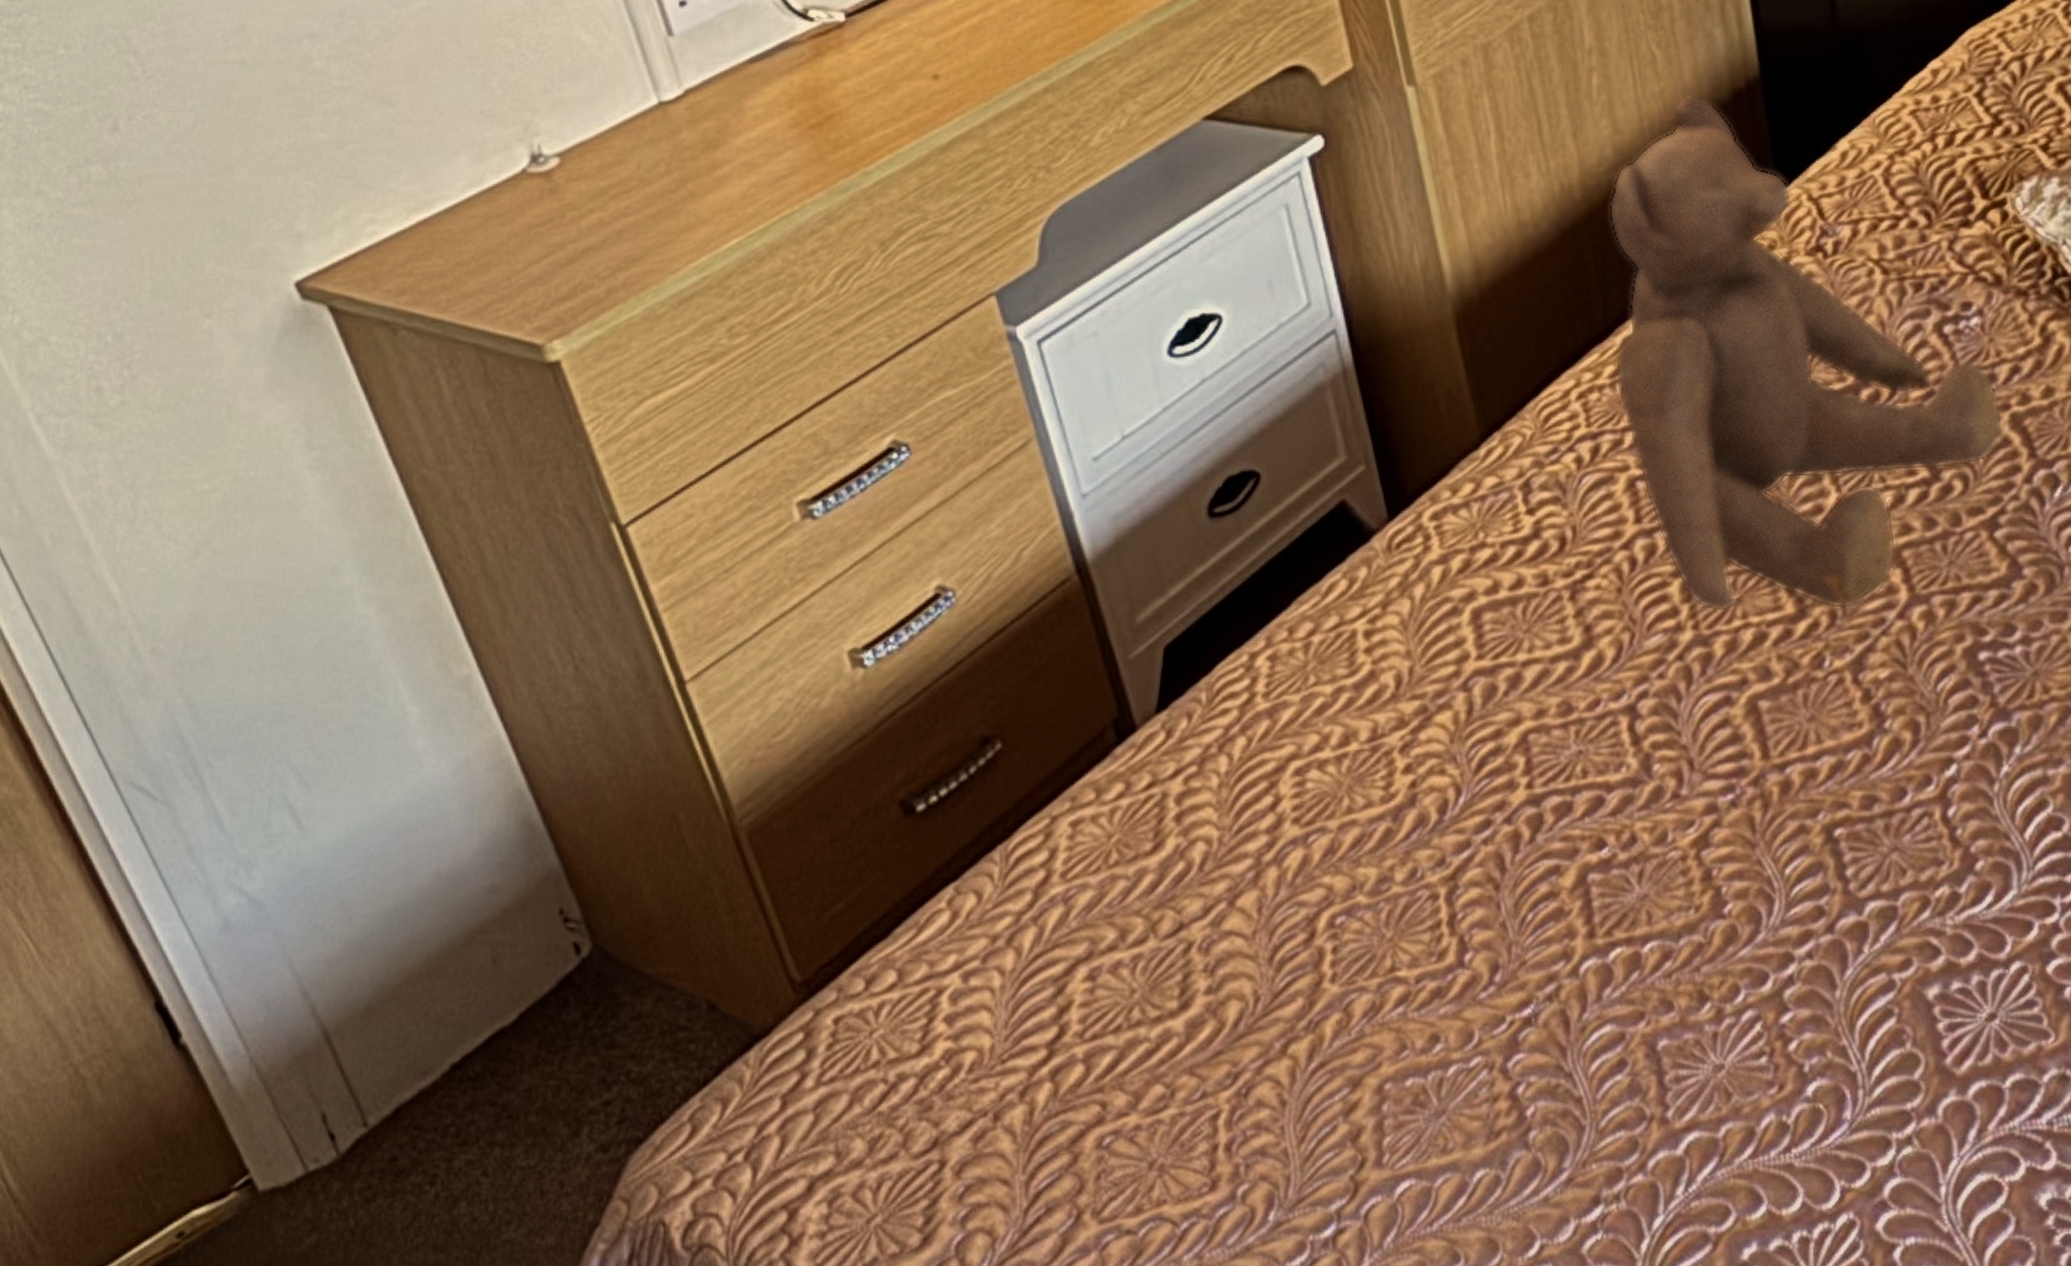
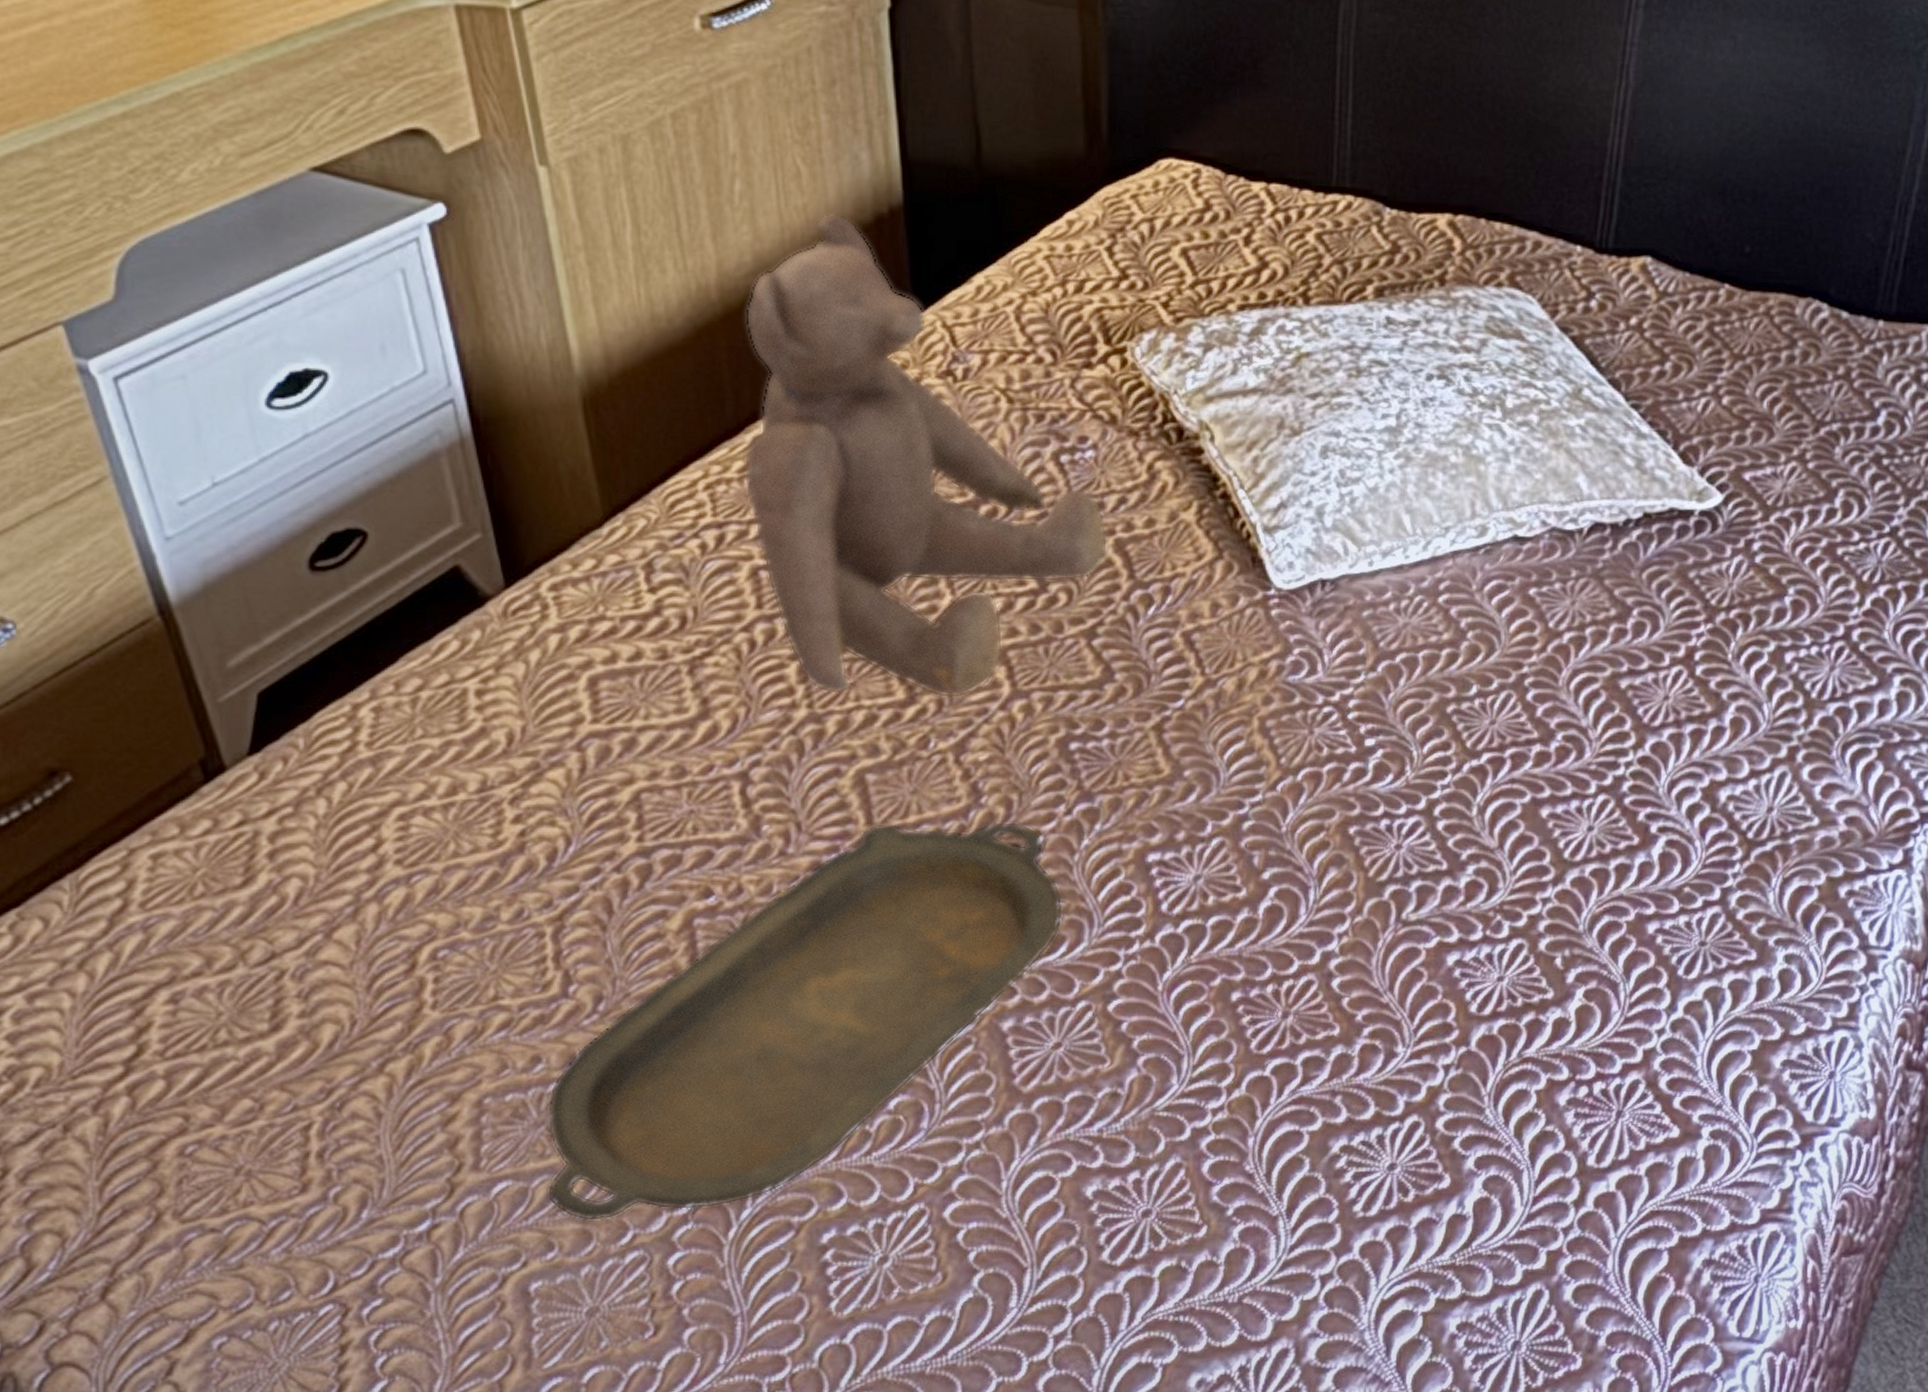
serving tray: none [1447,747,1988,1229] -> present [547,821,1064,1222]

